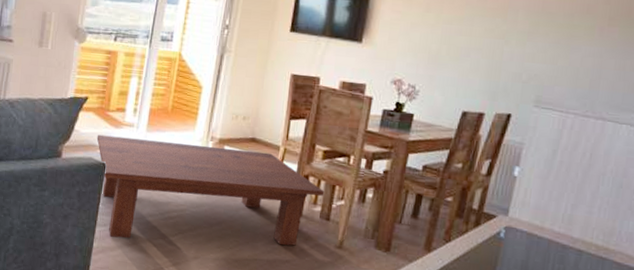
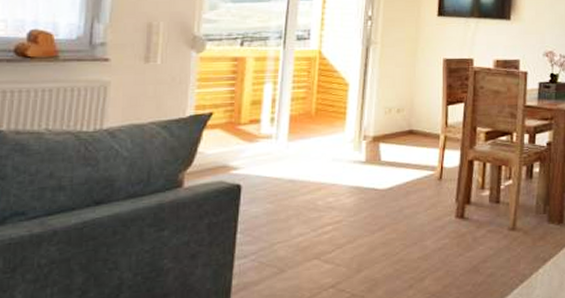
coffee table: present [96,134,325,246] -> none [227,143,491,270]

